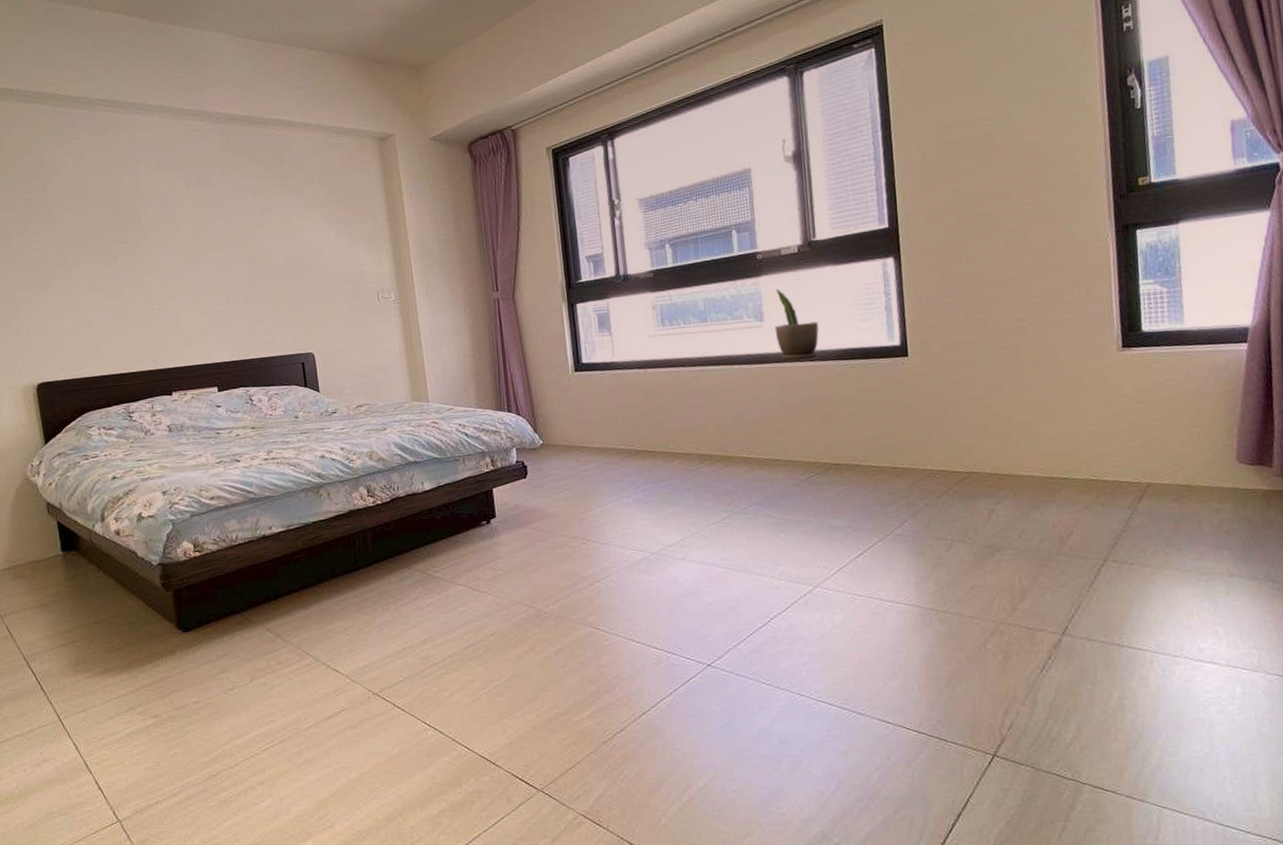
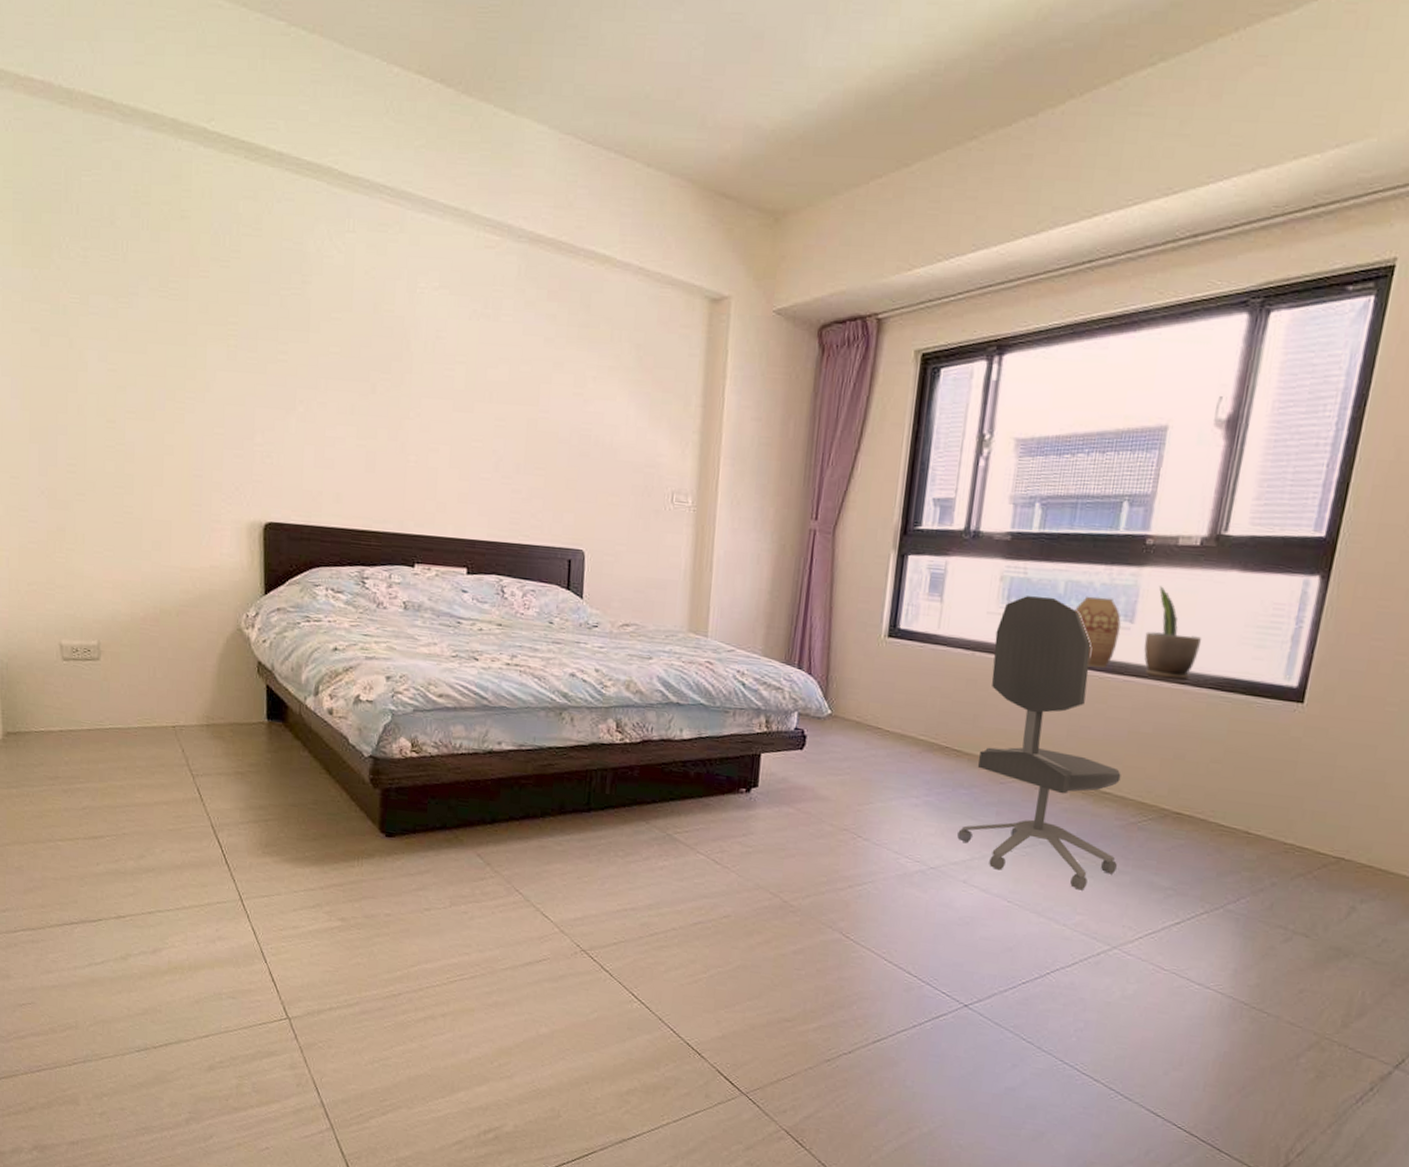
office chair: none [659,315,801,545] -> present [957,596,1121,890]
vase: none [716,305,755,363] -> present [1075,596,1121,669]

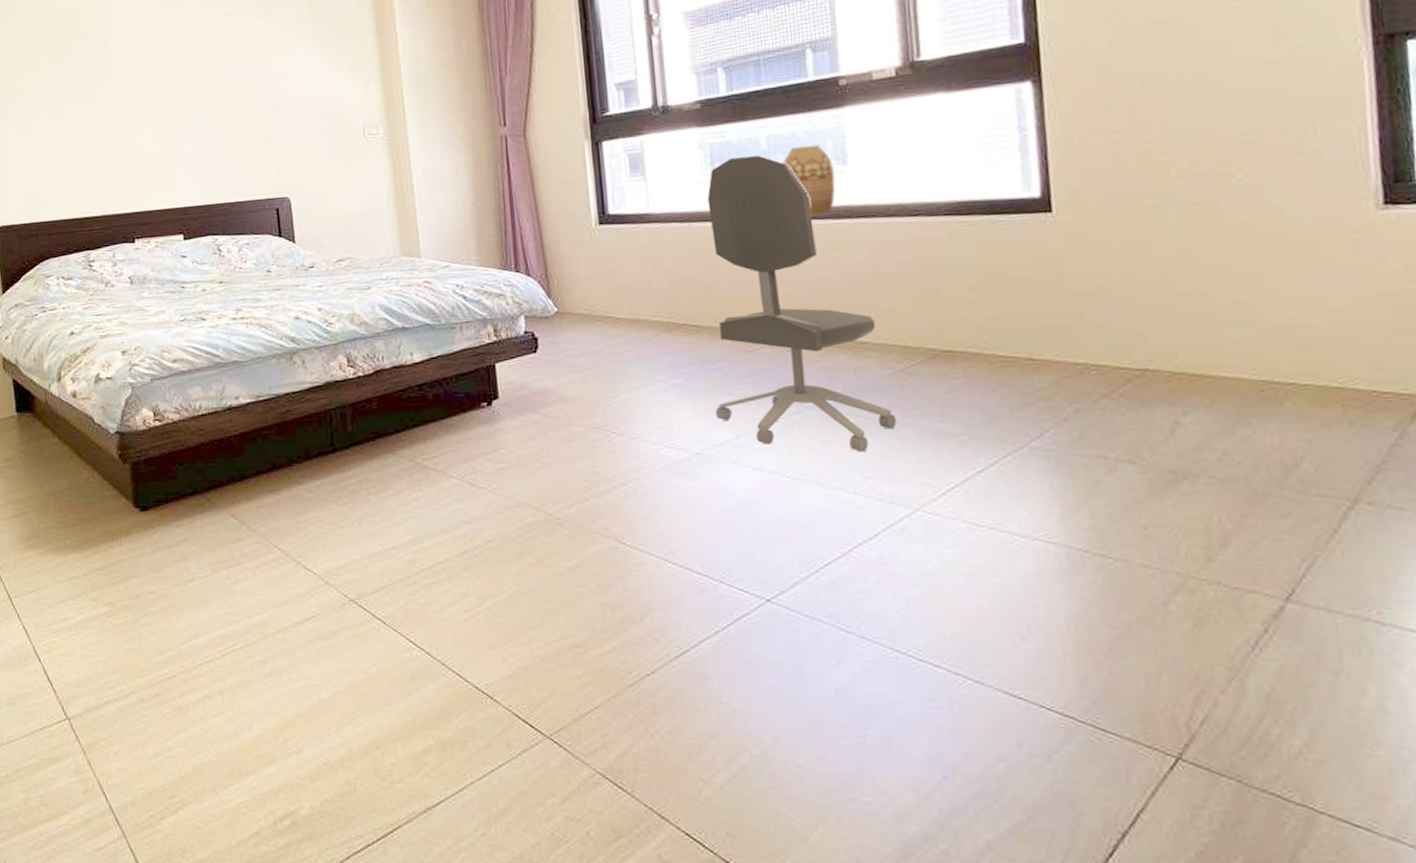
potted plant: present [1144,586,1201,681] -> none [862,123,924,215]

